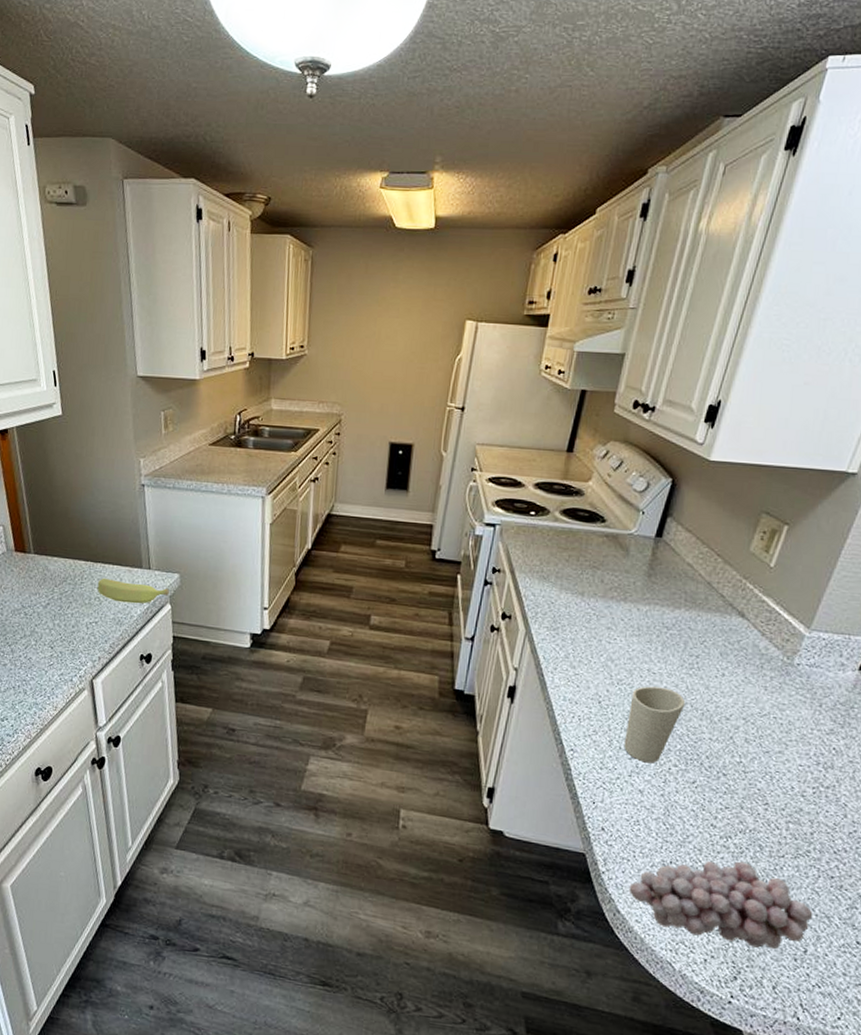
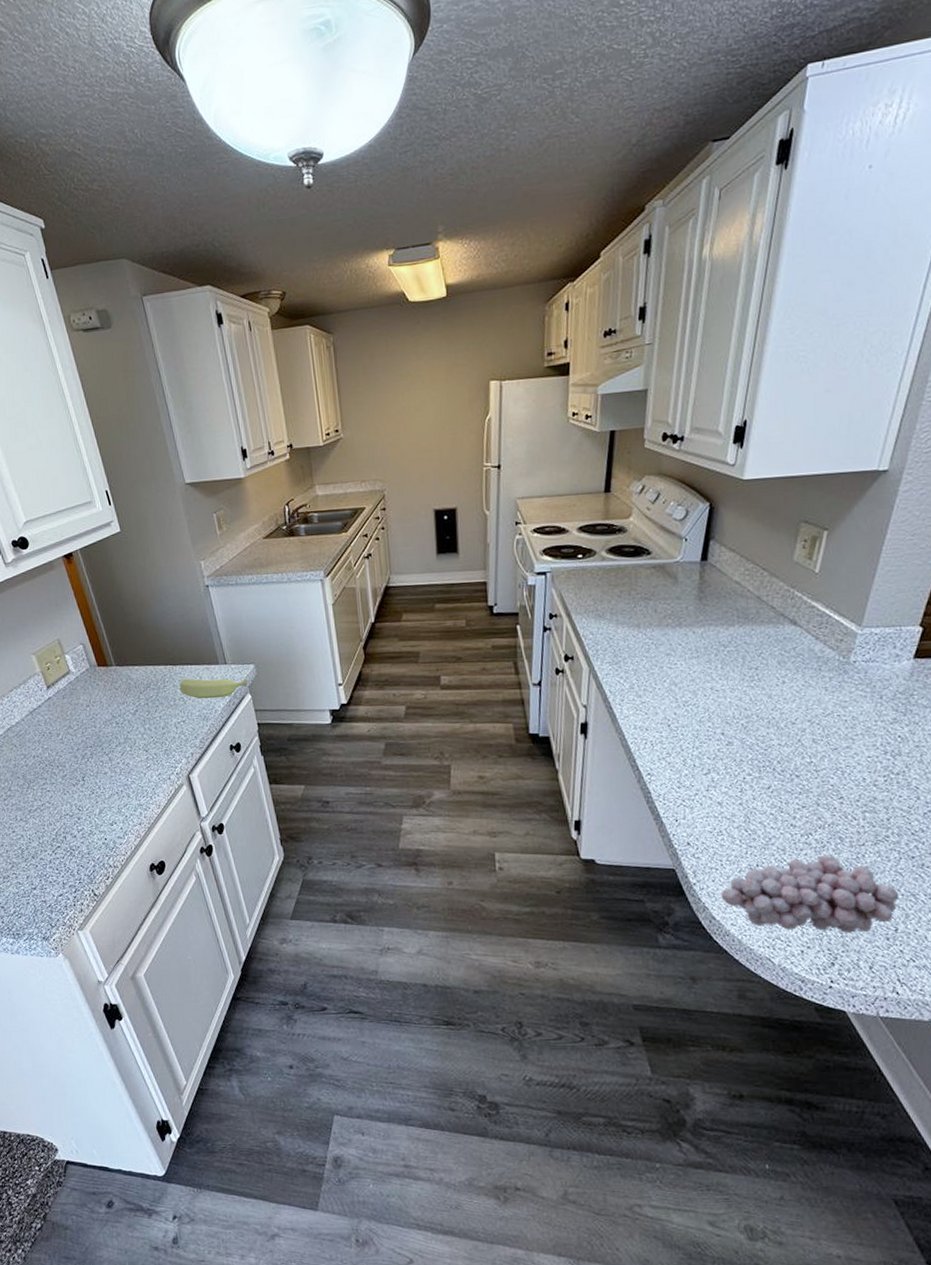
cup: present [624,686,686,764] -> none [697,702,751,776]

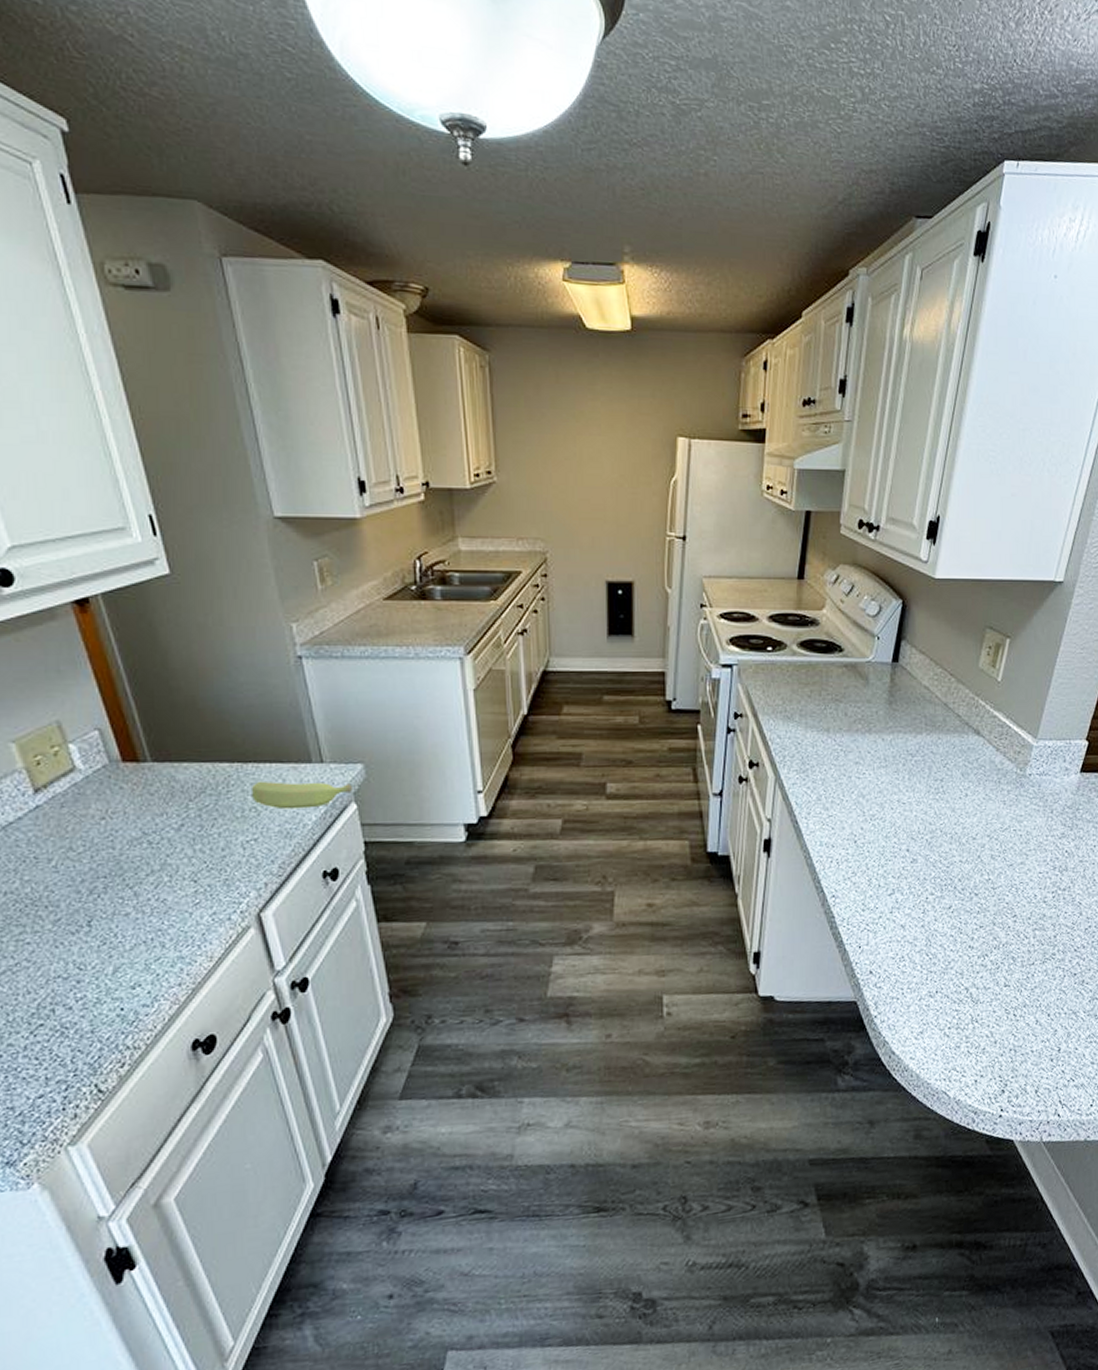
fruit: present [720,855,900,933] -> none [901,976,1063,1059]

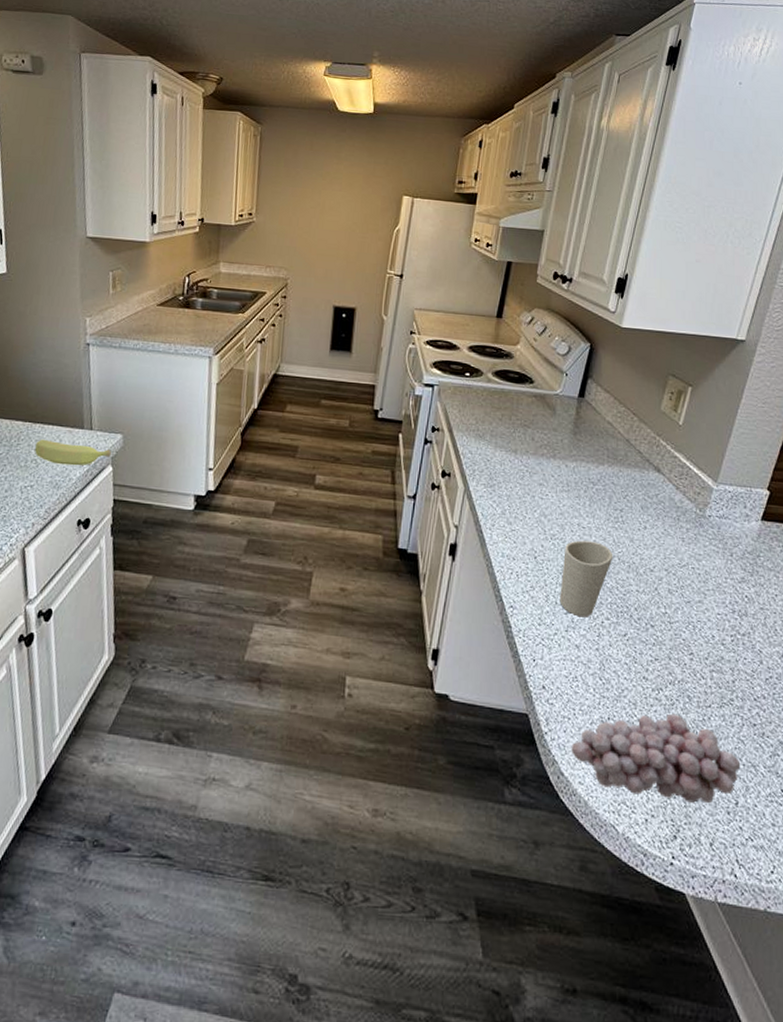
cup: none [882,816,935,897] -> present [559,540,613,618]
fruit: none [901,976,1063,1059] -> present [571,713,741,803]

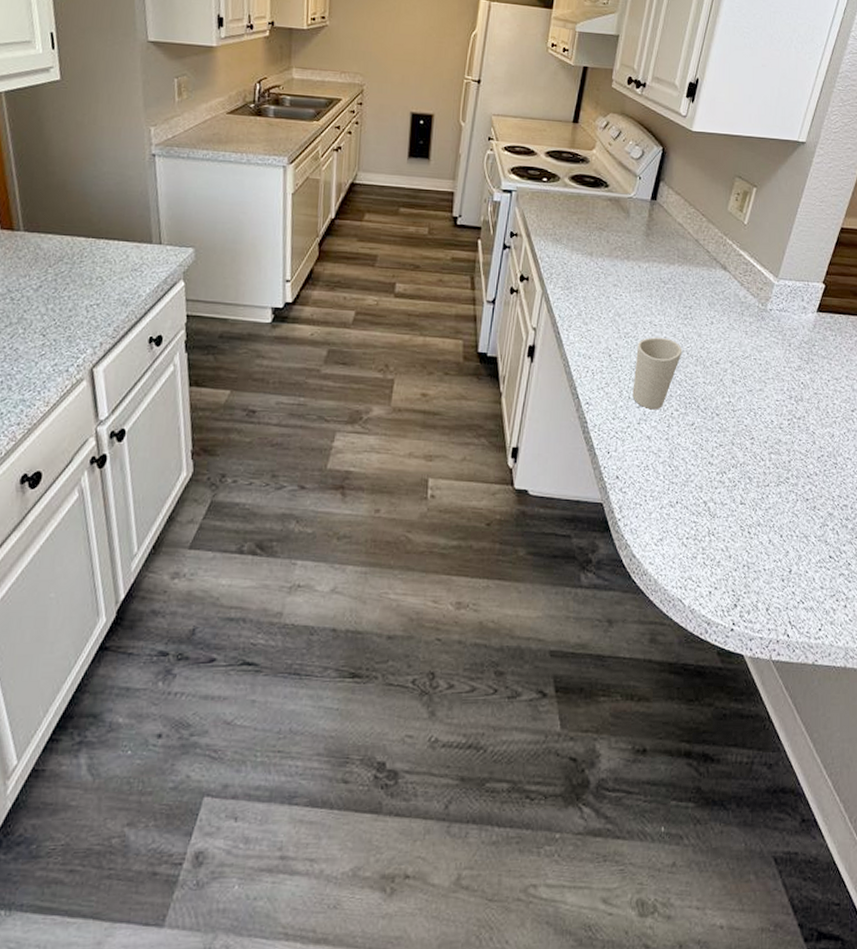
banana: present [35,439,111,466] -> none [100,255,183,282]
fruit: present [571,713,741,803] -> none [642,494,795,574]

